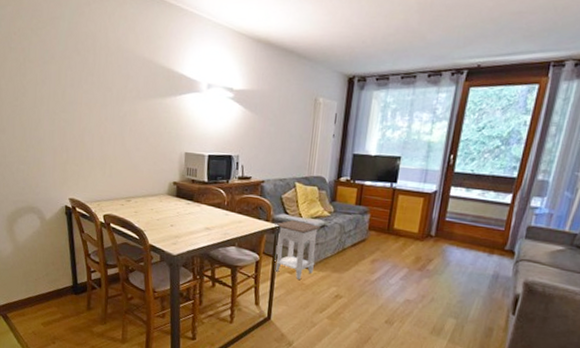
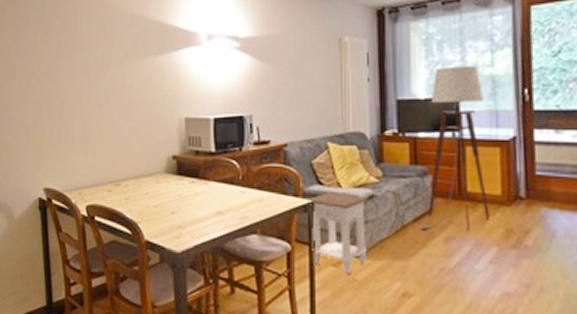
floor lamp: none [356,131,420,257] -> present [421,65,490,232]

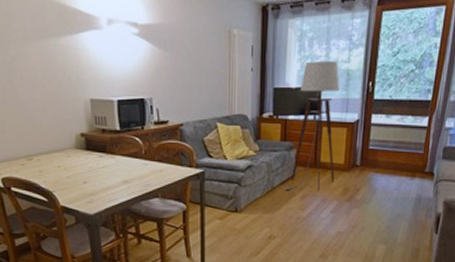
nightstand: present [307,192,368,274] -> none [199,164,248,225]

